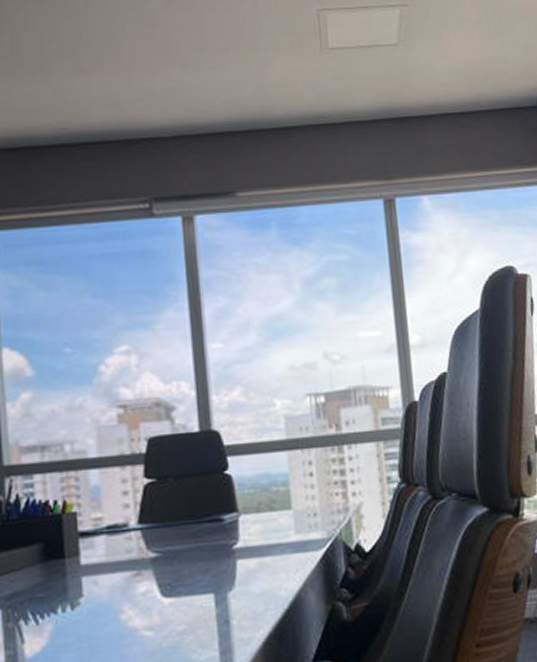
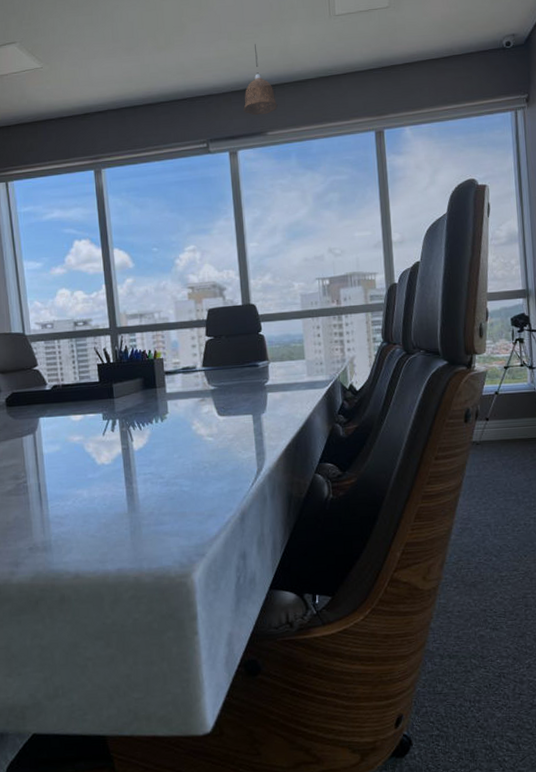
pendant lamp: none [203,76,252,168] -> present [243,44,278,115]

